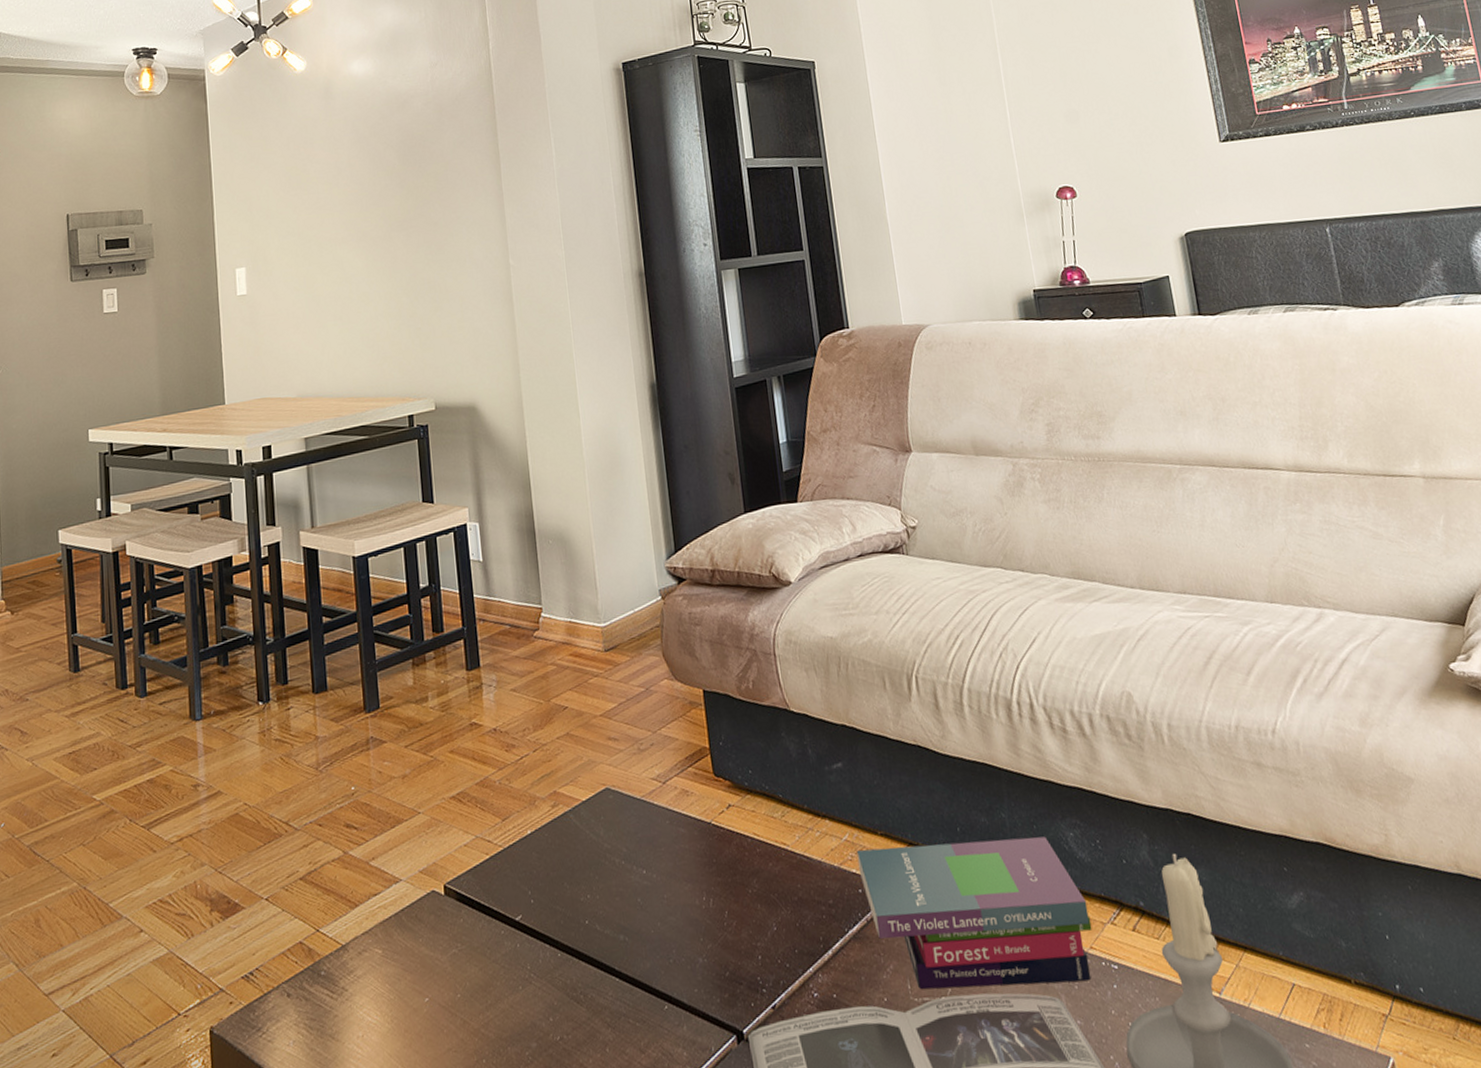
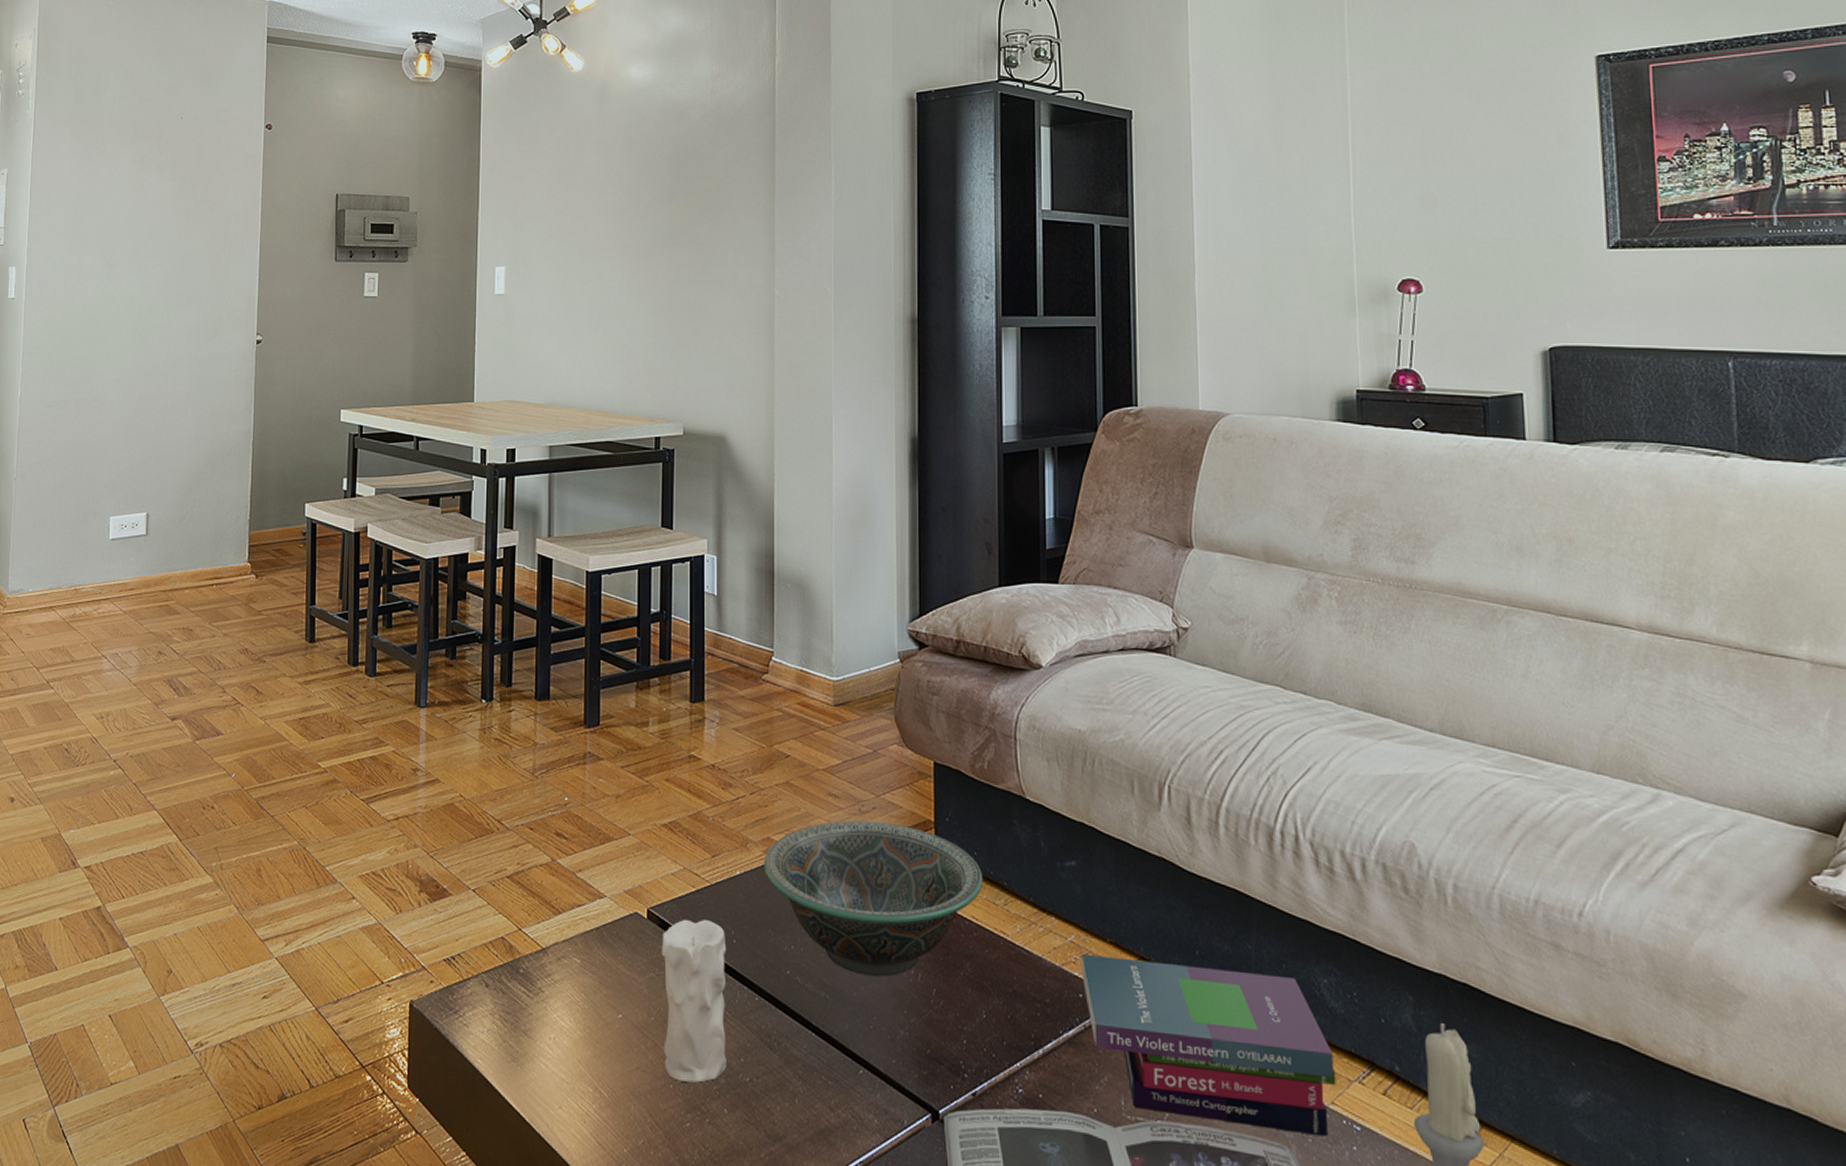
candle: none [461,884,537,1054] -> present [662,919,727,1083]
decorative bowl: none [552,756,761,911] -> present [763,820,984,977]

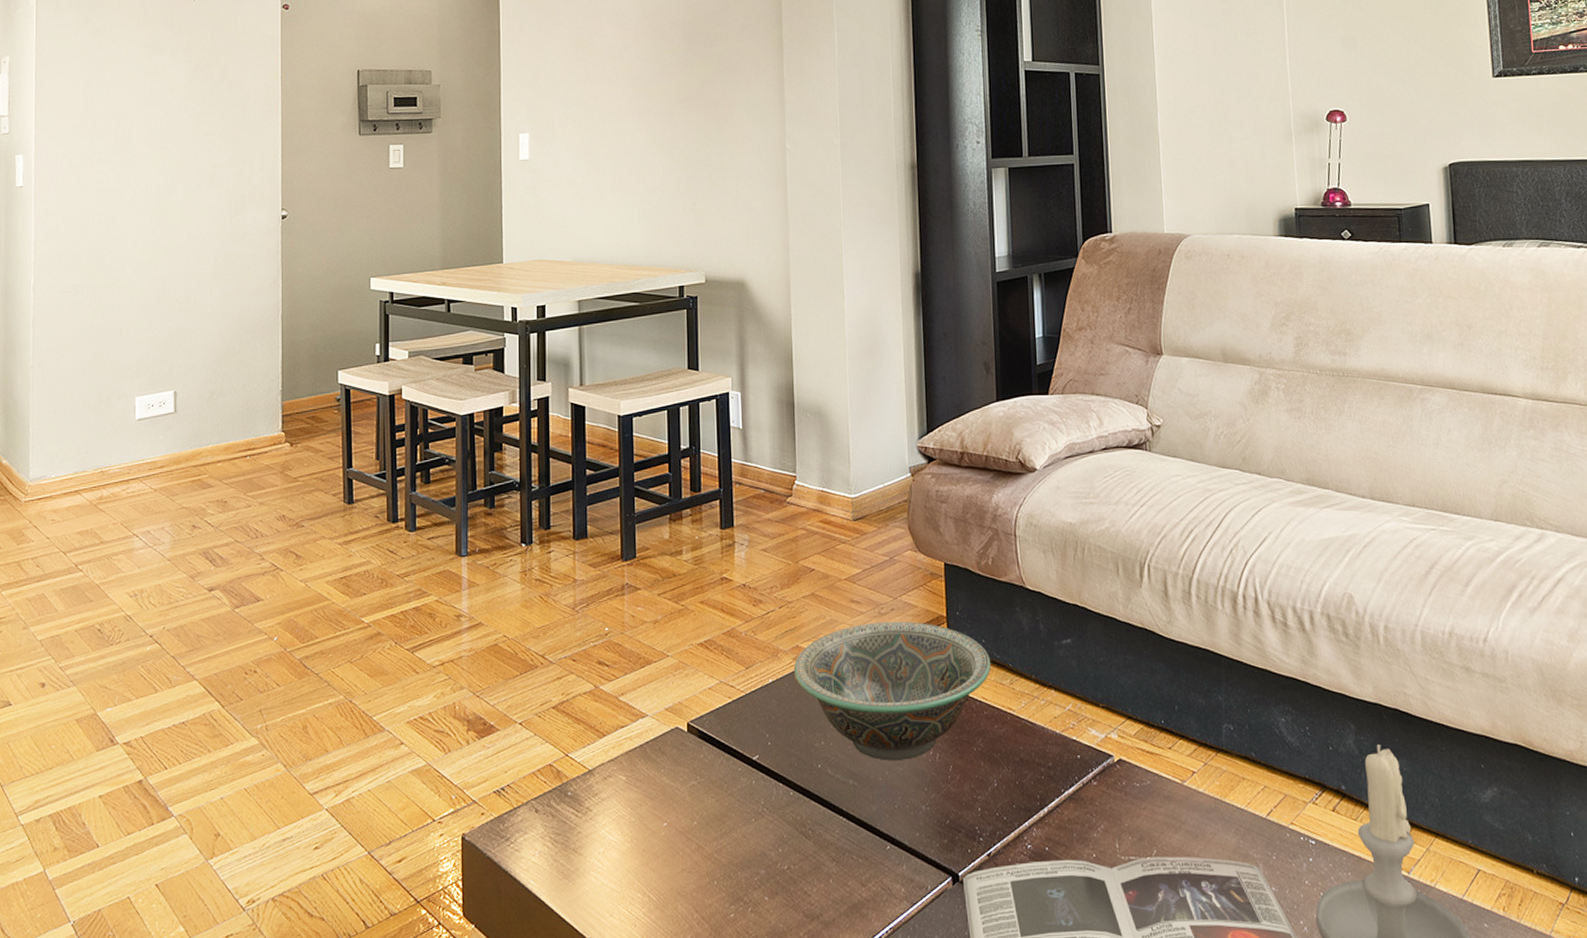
candle: present [662,919,727,1083] -> none [702,726,766,877]
books: present [1081,953,1336,1137] -> none [1078,719,1294,853]

